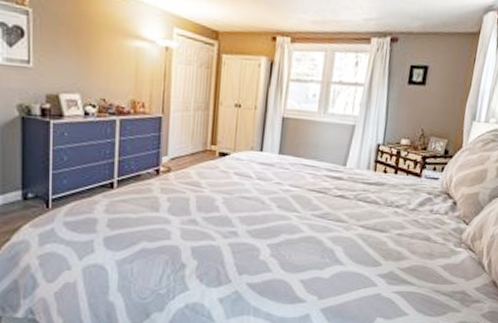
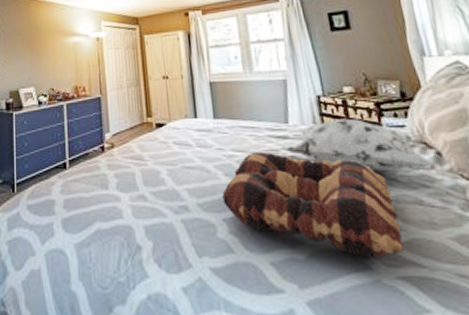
seat cushion: none [271,189,410,278] -> present [222,151,404,258]
decorative pillow: none [338,167,448,214] -> present [286,118,433,171]

